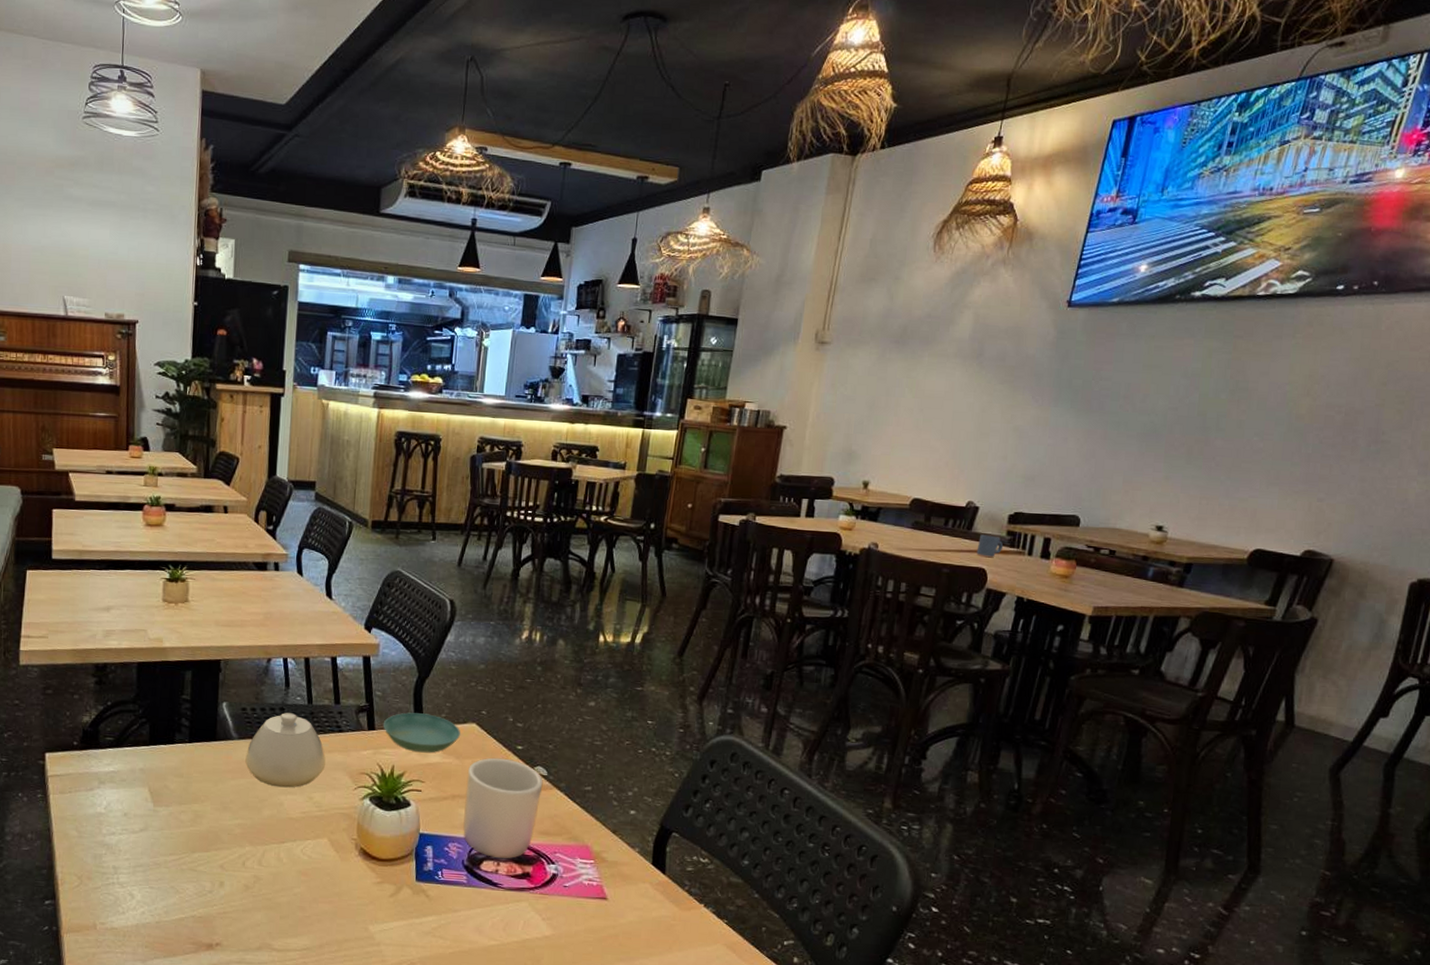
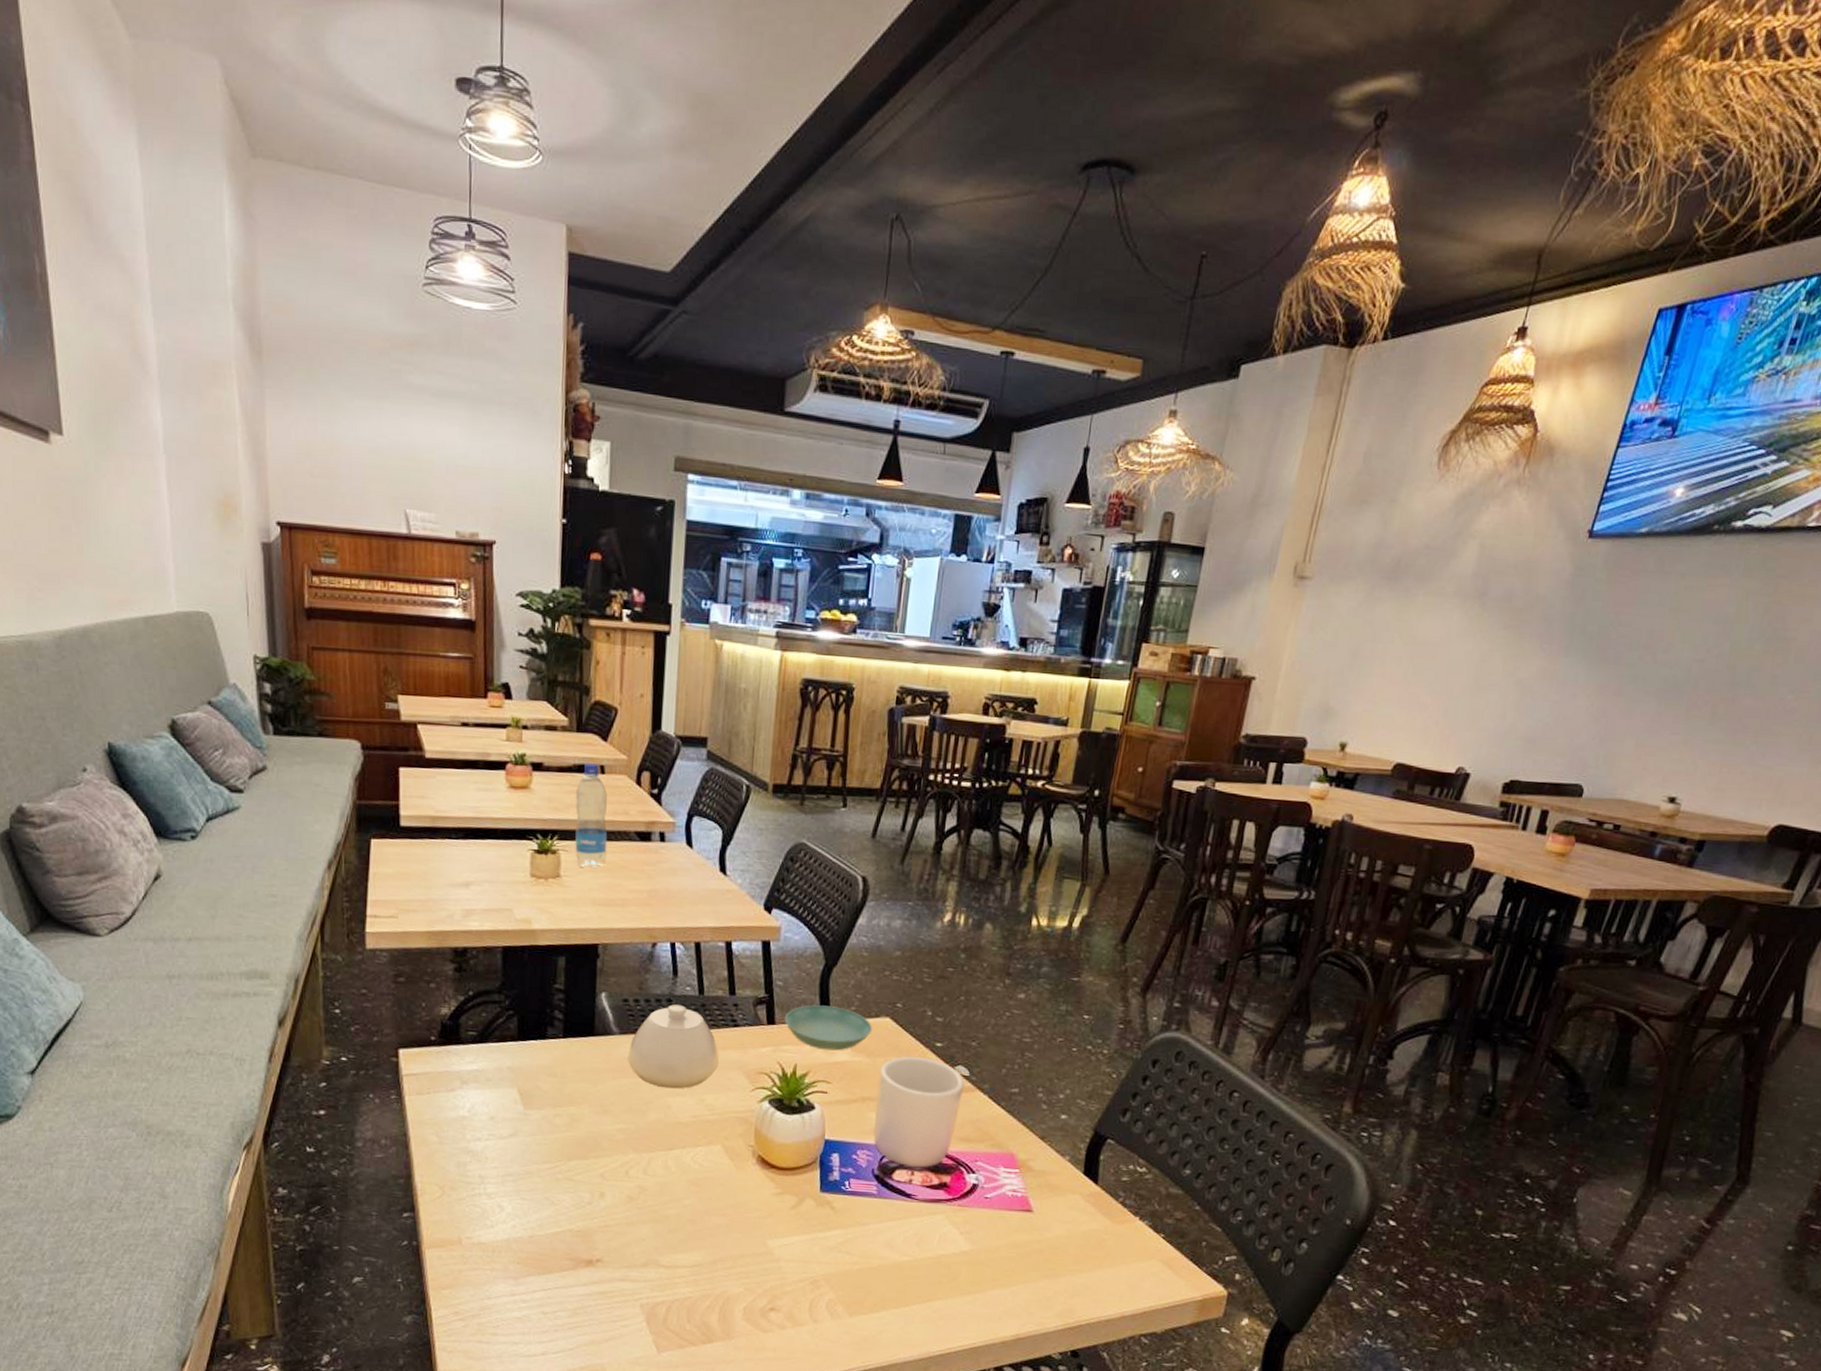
bottle: none [201,504,230,595] -> present [575,763,608,869]
mug: present [976,534,1004,558] -> none [1463,805,1495,833]

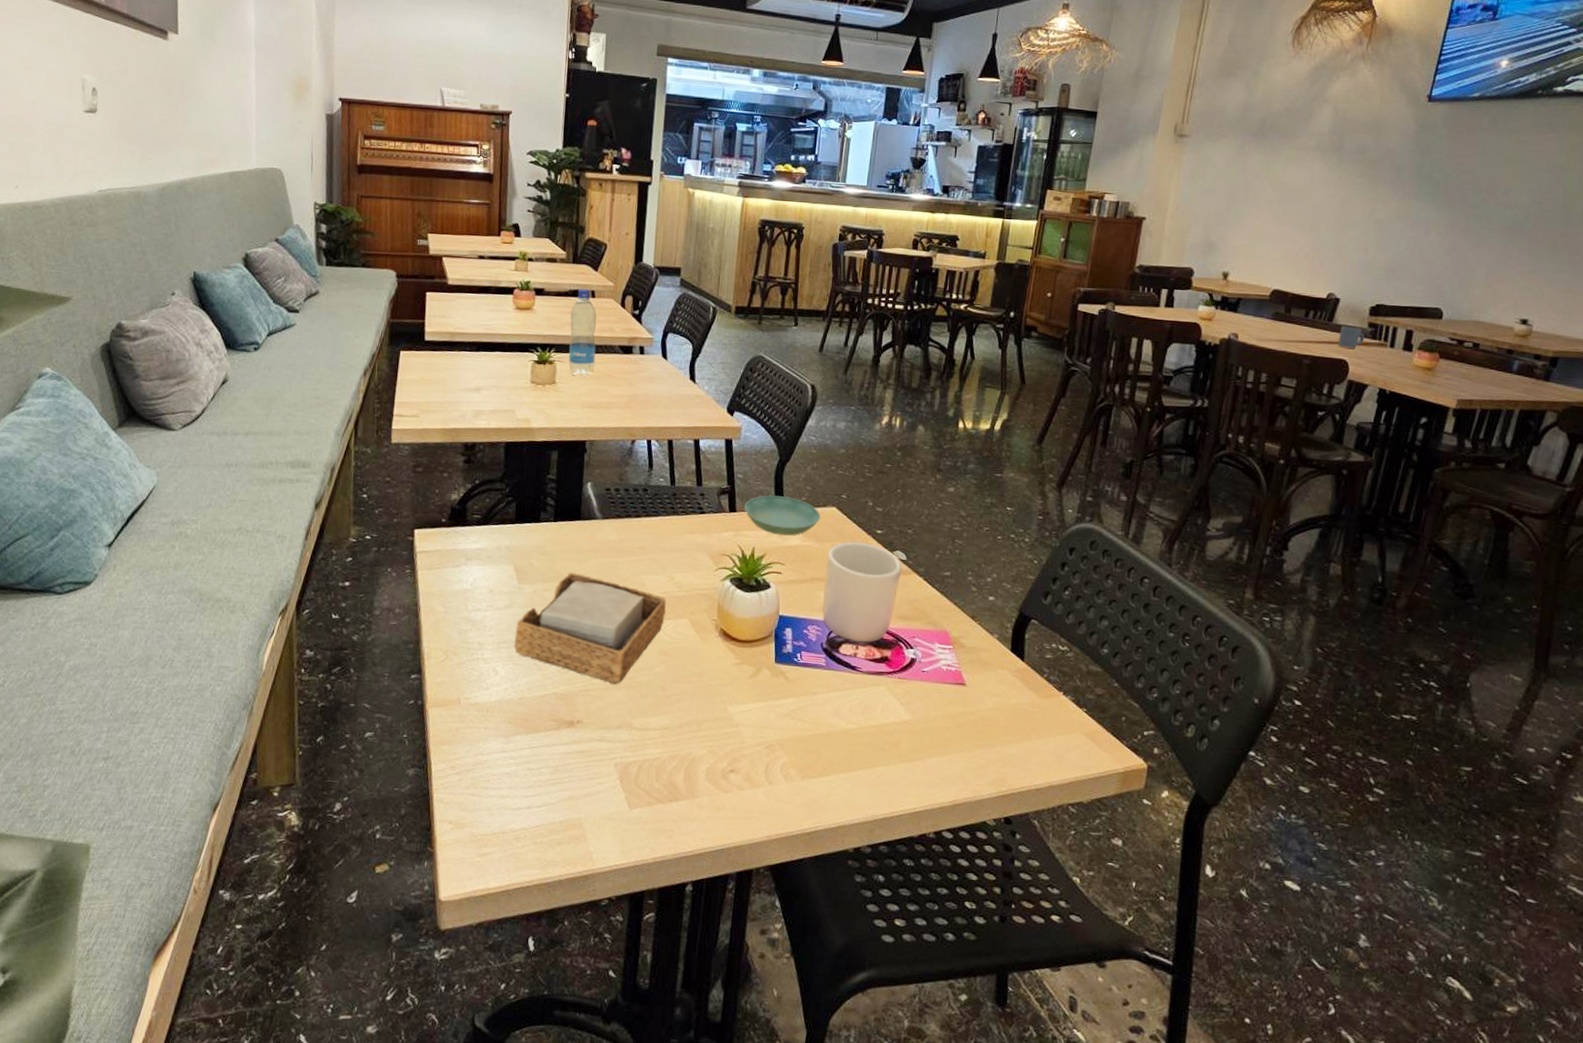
napkin holder: none [521,1095,696,1218] -> present [514,572,666,684]
sugar bowl: present [628,1004,719,1089] -> none [608,493,687,568]
mug: none [1463,805,1495,833] -> present [1337,326,1365,350]

